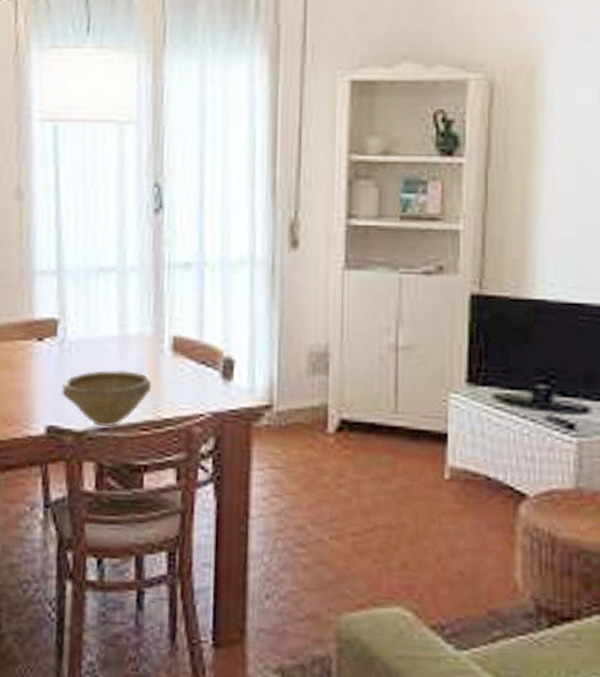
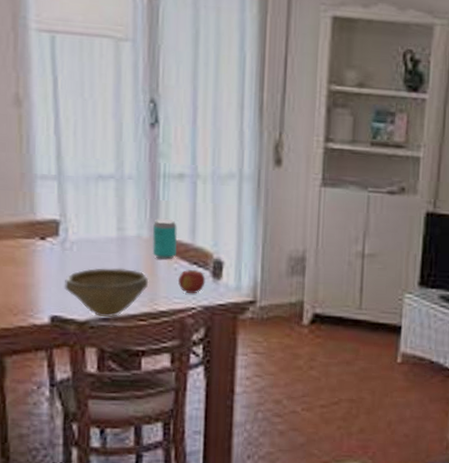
beverage can: none [156,313,184,359] -> present [152,219,178,260]
apple: none [184,370,215,399] -> present [177,270,206,294]

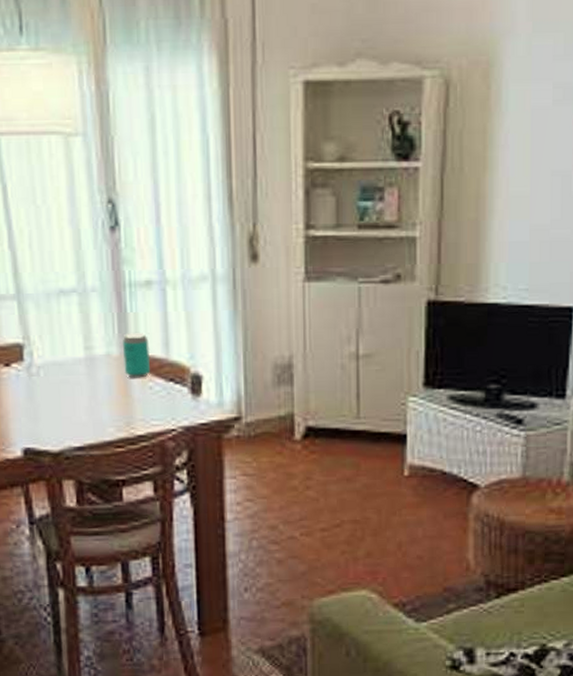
bowl: present [64,267,149,317] -> none [34,391,123,446]
apple: present [177,270,206,294] -> none [154,388,184,414]

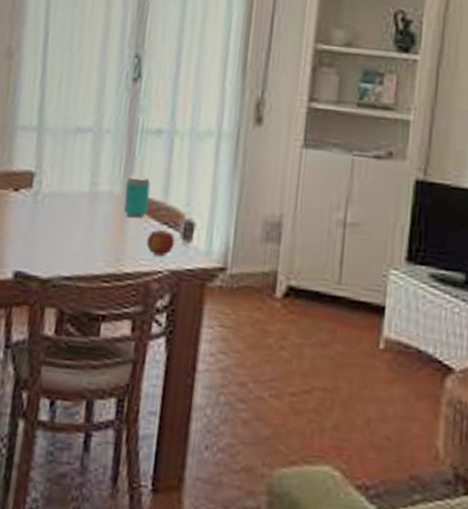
apple: none [154,388,184,414] -> present [146,230,175,257]

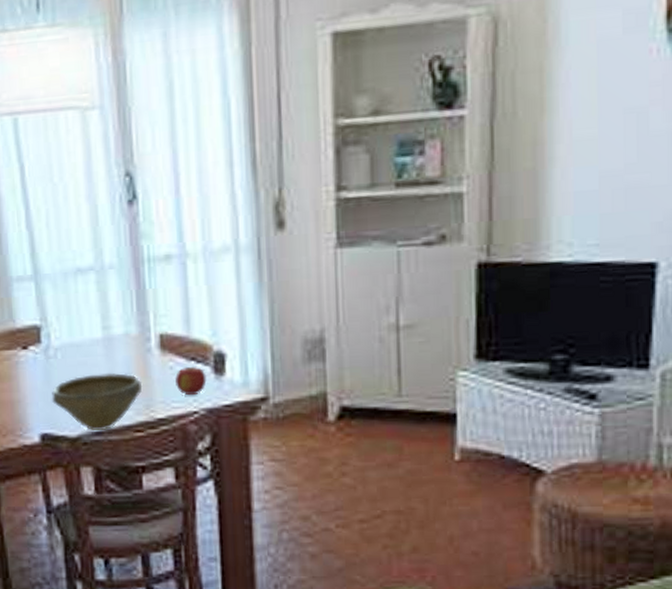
bowl: none [31,223,117,276] -> present [51,372,143,430]
beverage can: present [123,174,151,218] -> none [142,310,171,358]

